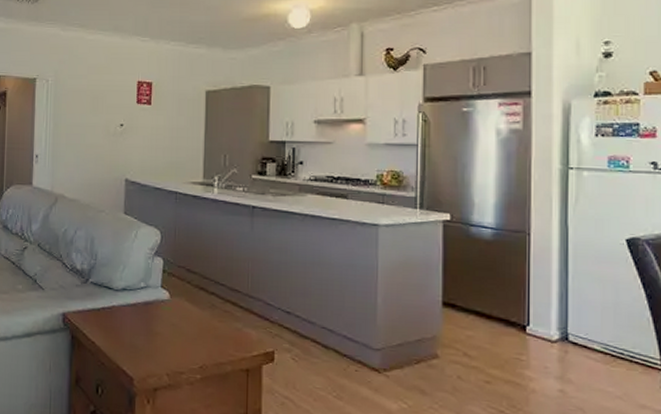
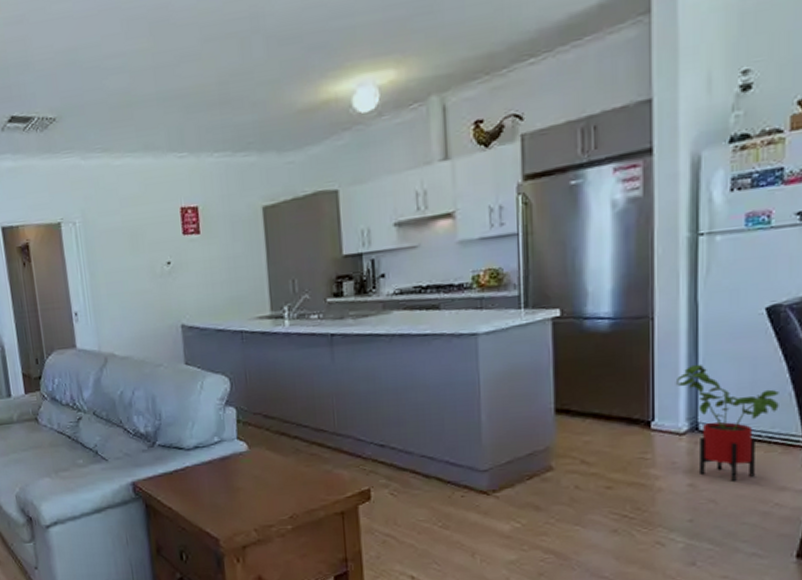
house plant: none [548,280,639,393] -> present [675,364,779,481]

